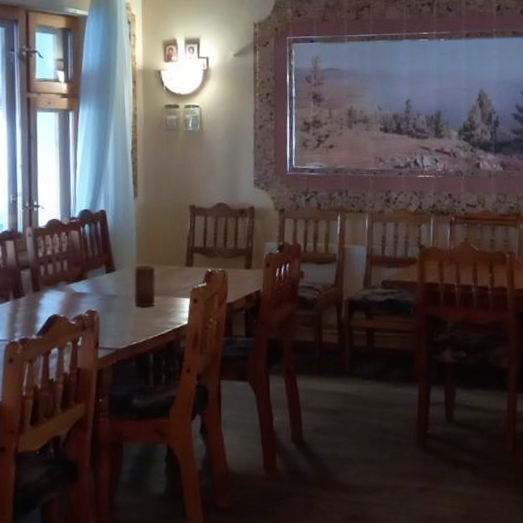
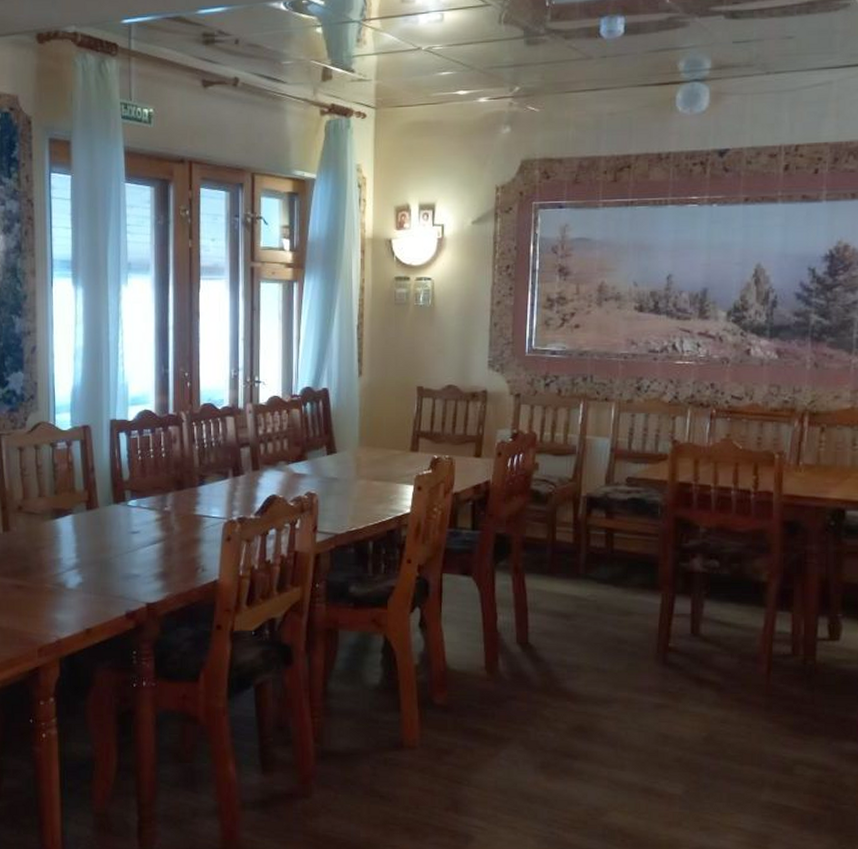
candle: present [133,265,156,307] -> none [354,447,378,492]

